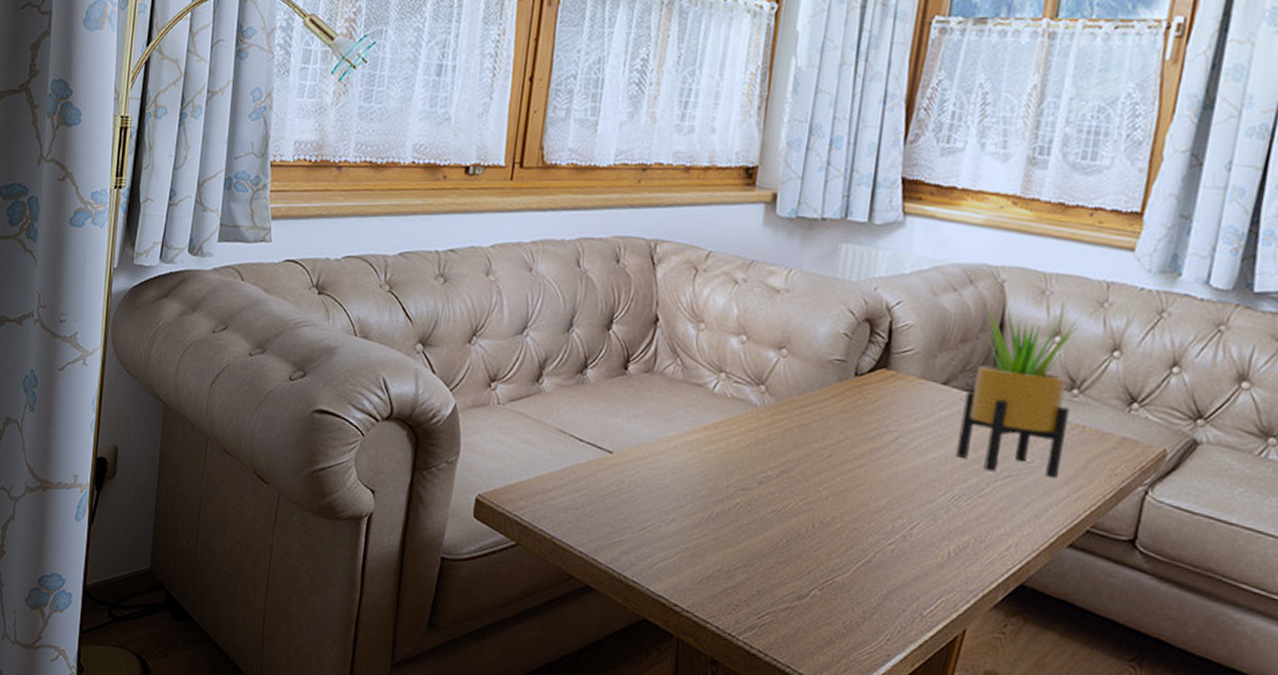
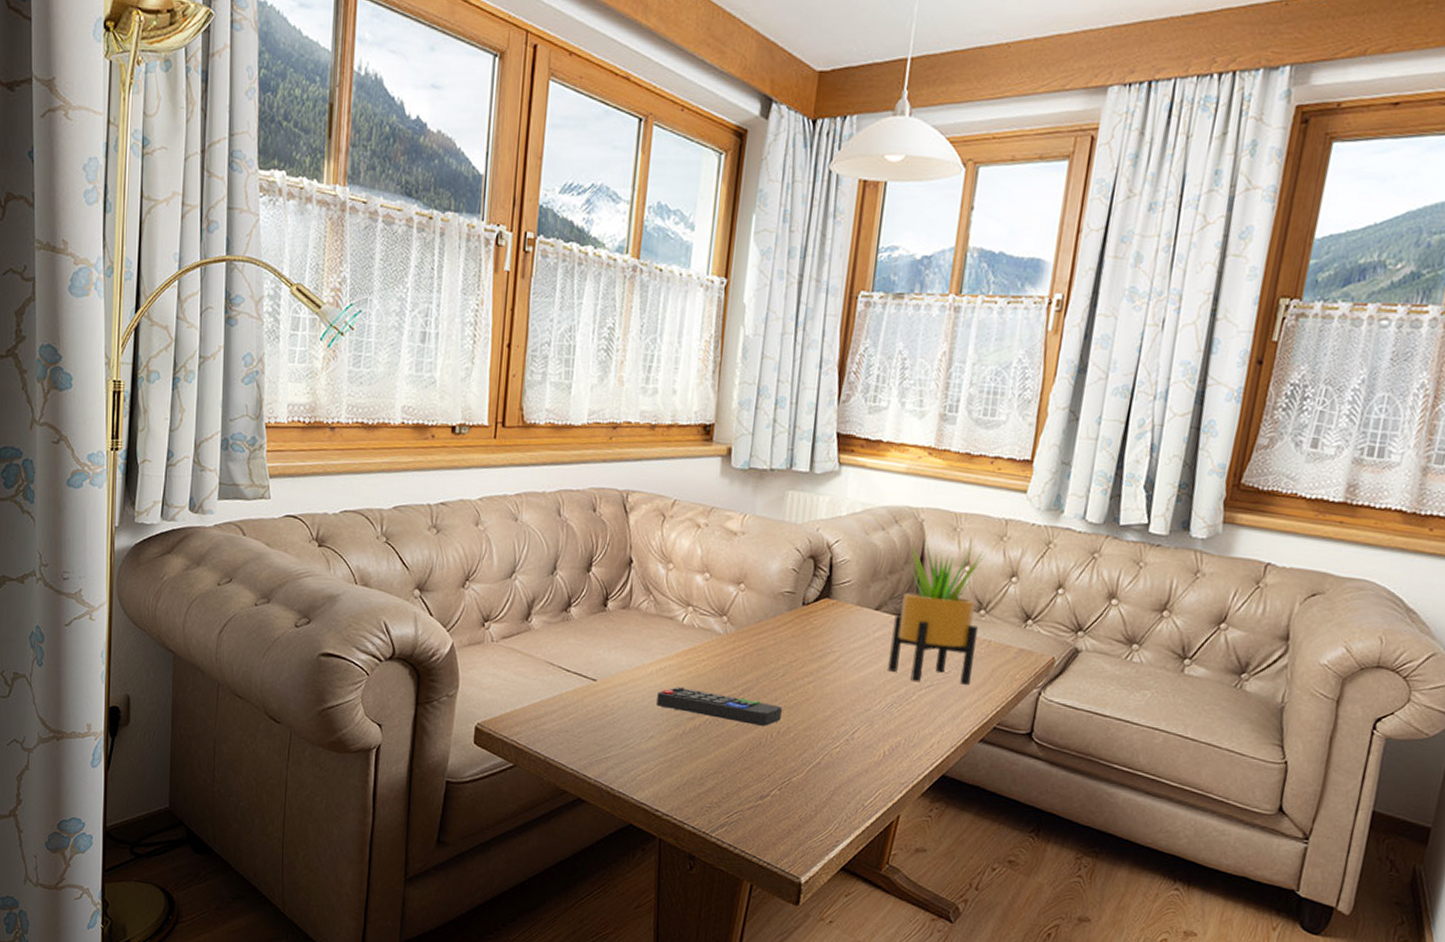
remote control: none [680,463,827,515] -> present [656,686,782,726]

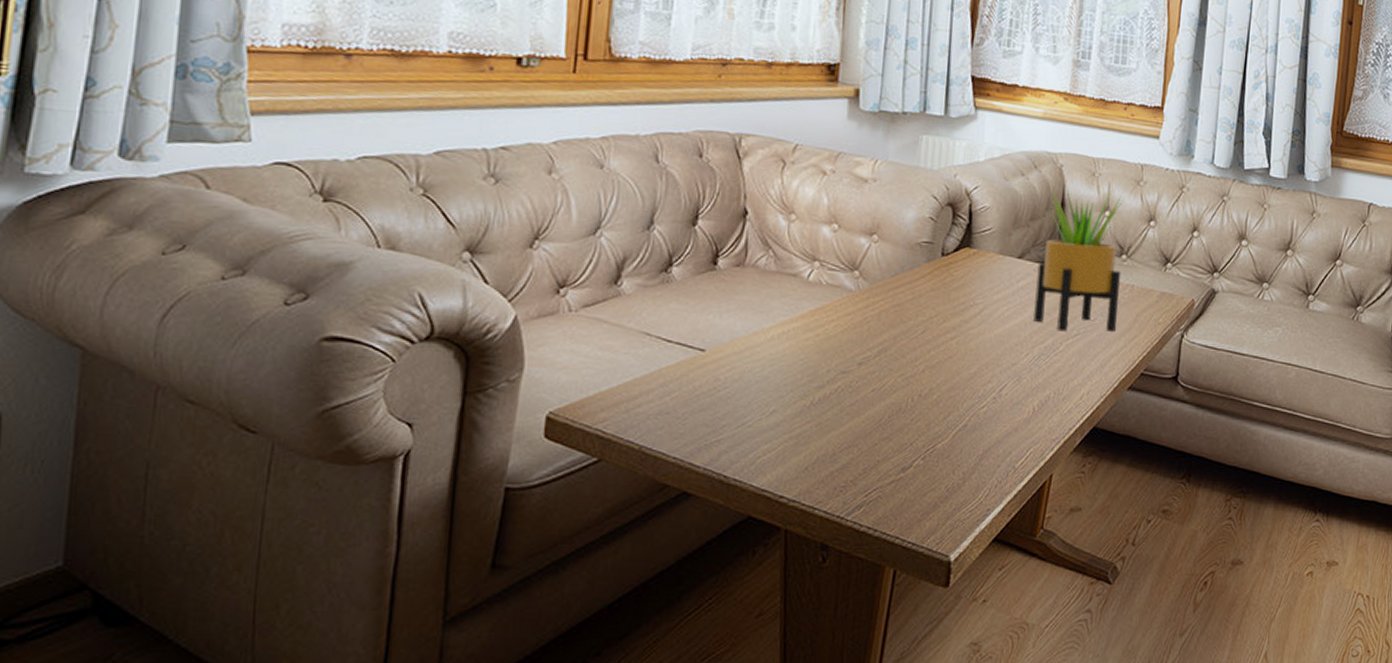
remote control: present [656,686,782,726] -> none [779,351,923,390]

